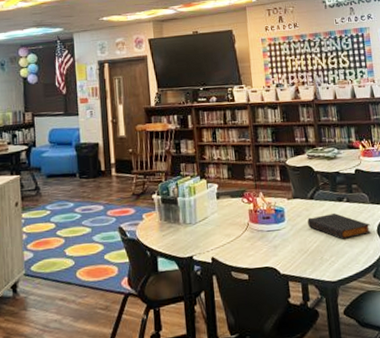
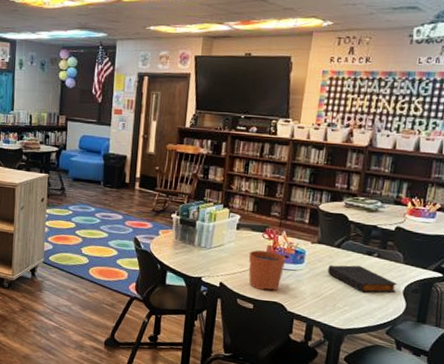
plant pot: none [233,202,269,258] -> present [248,238,287,291]

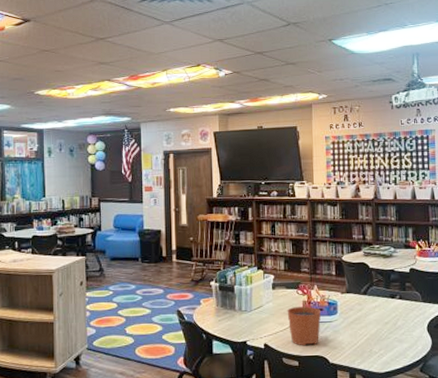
book: present [328,265,398,294] -> none [359,308,422,335]

